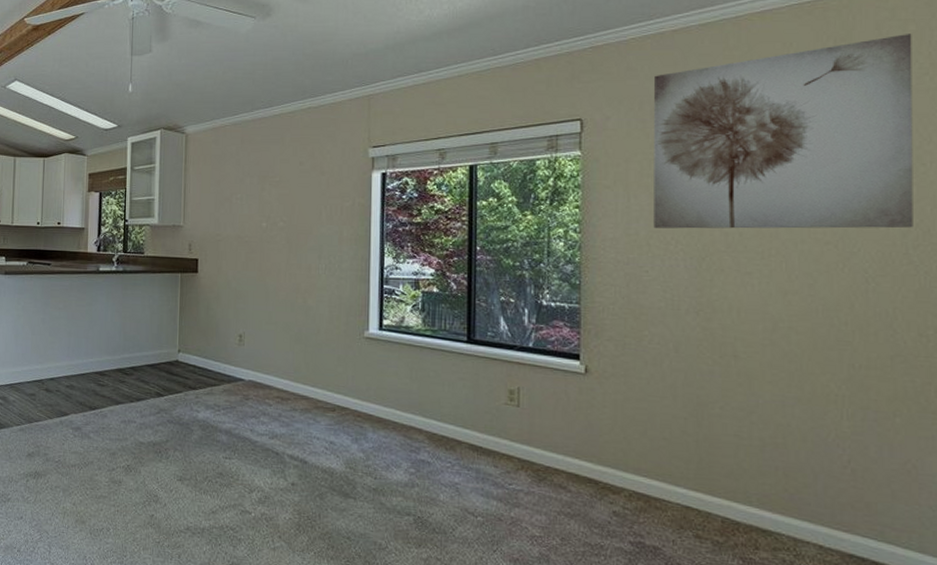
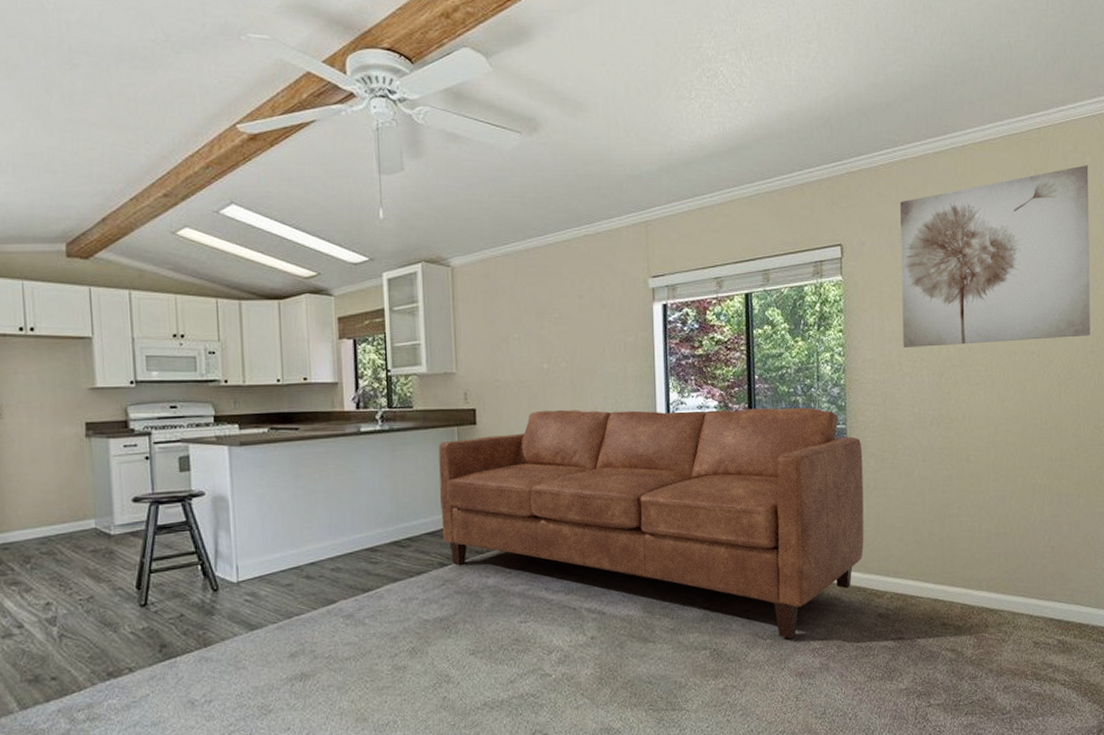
sofa: none [161,264,599,521] -> present [438,408,864,639]

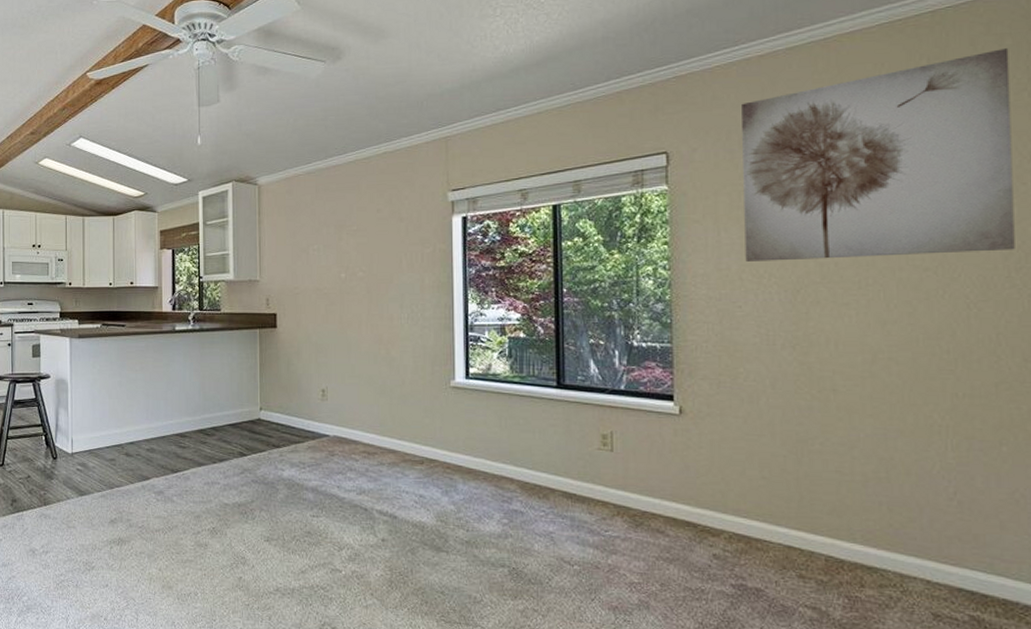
sofa: present [438,408,864,639] -> none [242,316,695,569]

